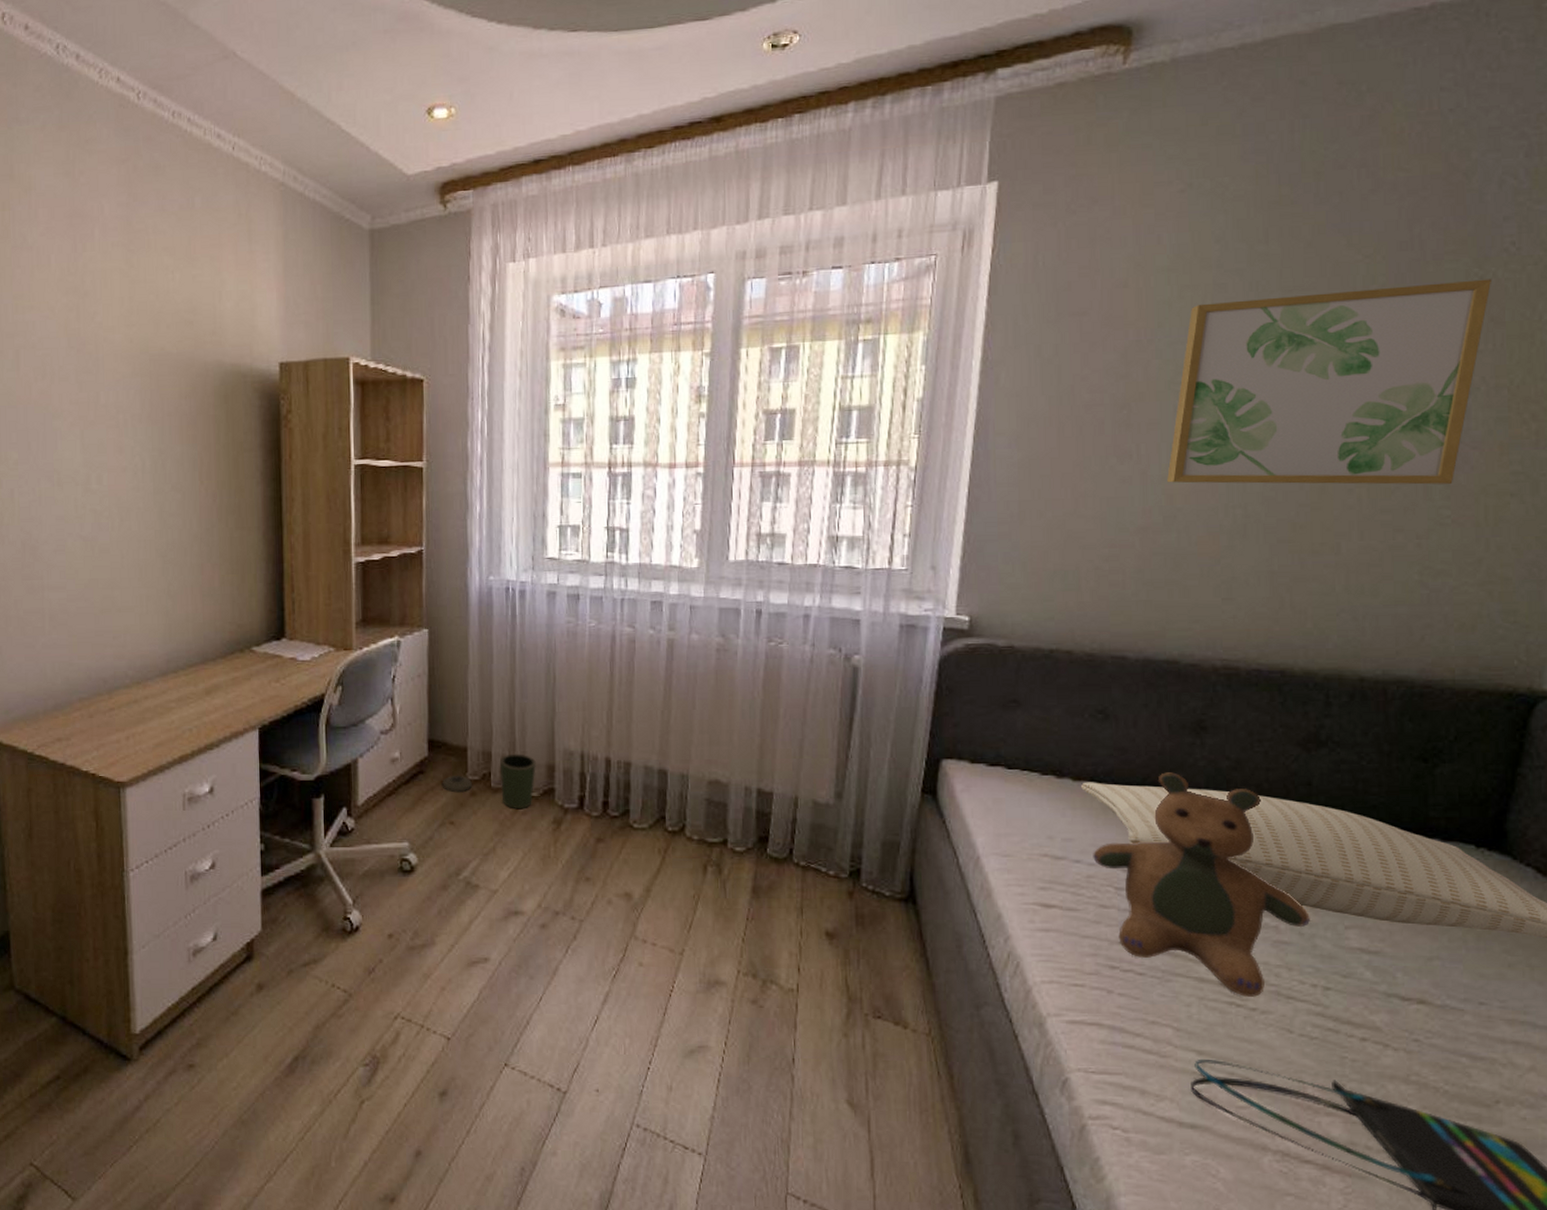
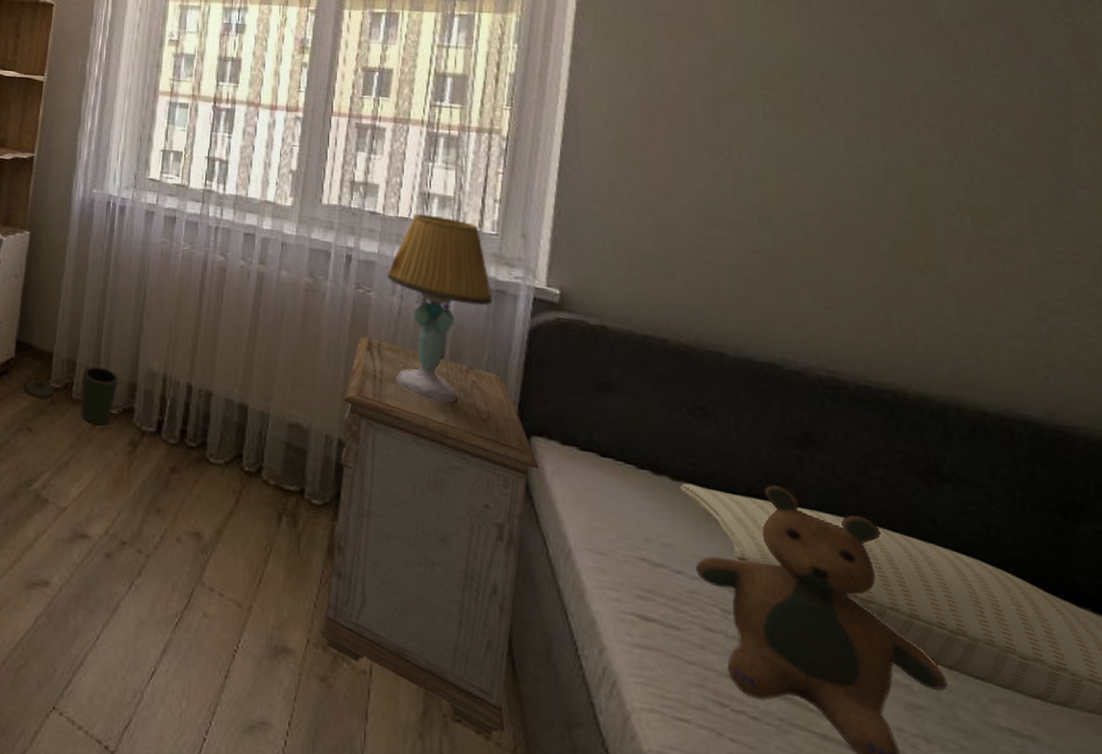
nightstand: none [749,688,950,1024] -> present [320,337,539,735]
table lamp: none [798,558,903,739] -> present [387,213,492,402]
wall art: present [1167,279,1491,485] -> none [760,18,1079,220]

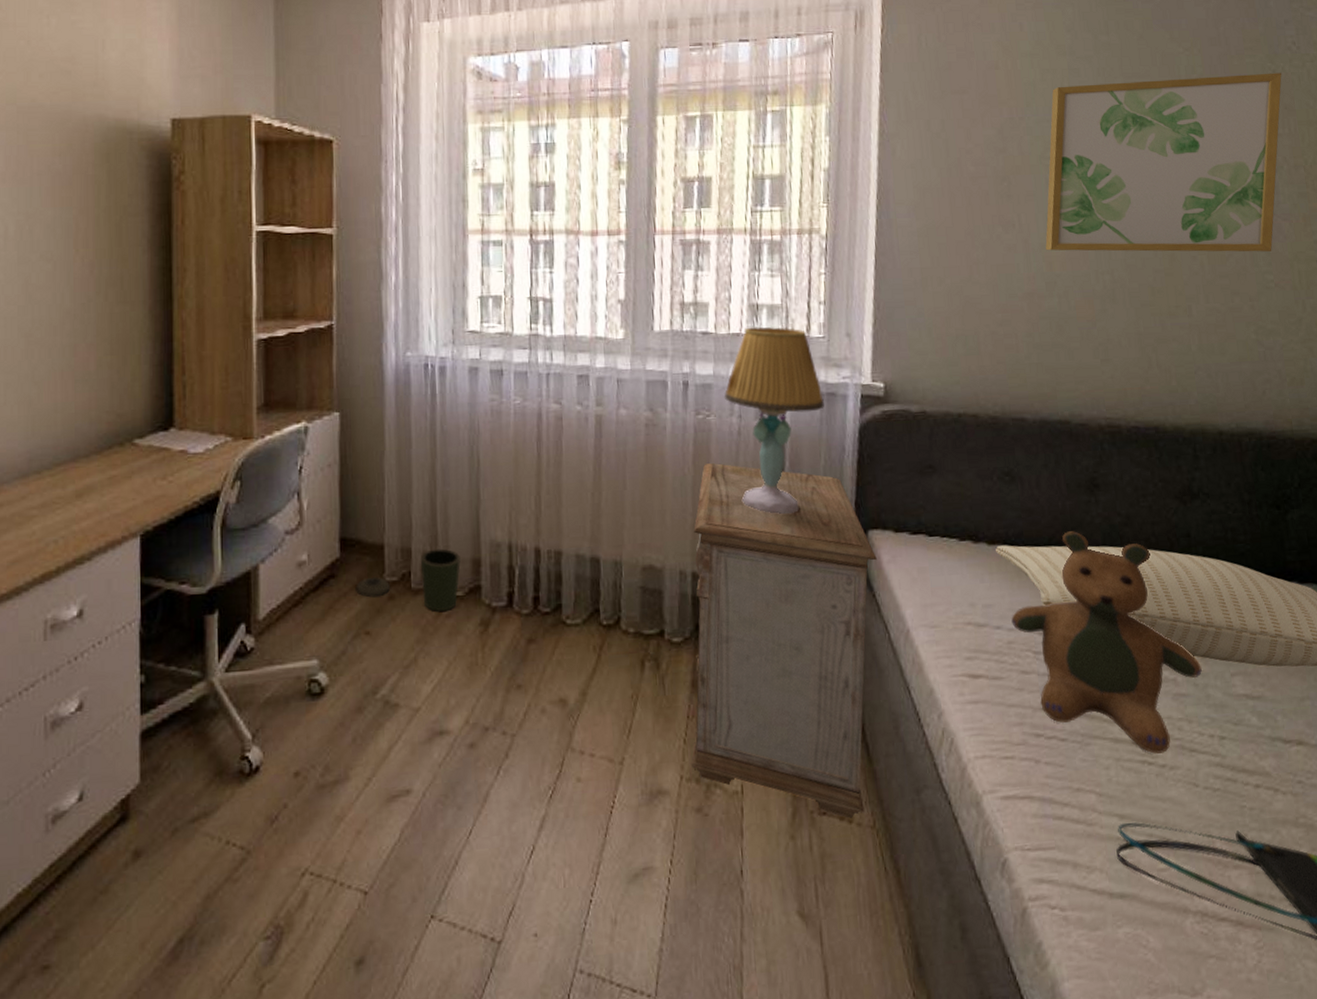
wall art: none [760,18,1079,220] -> present [1045,72,1282,252]

